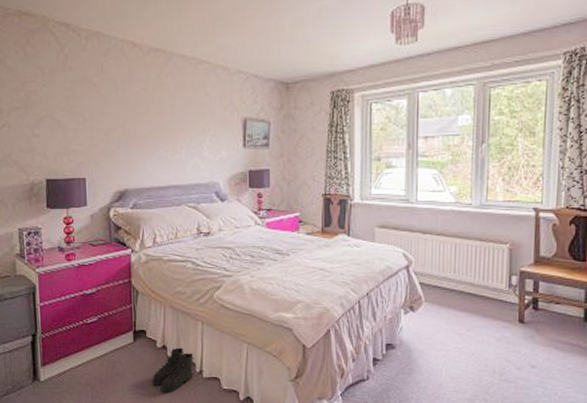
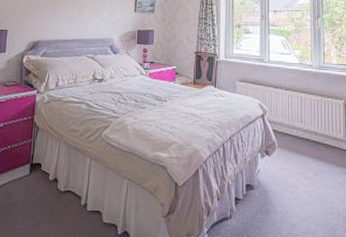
boots: present [152,347,194,392] -> none [41,181,80,224]

